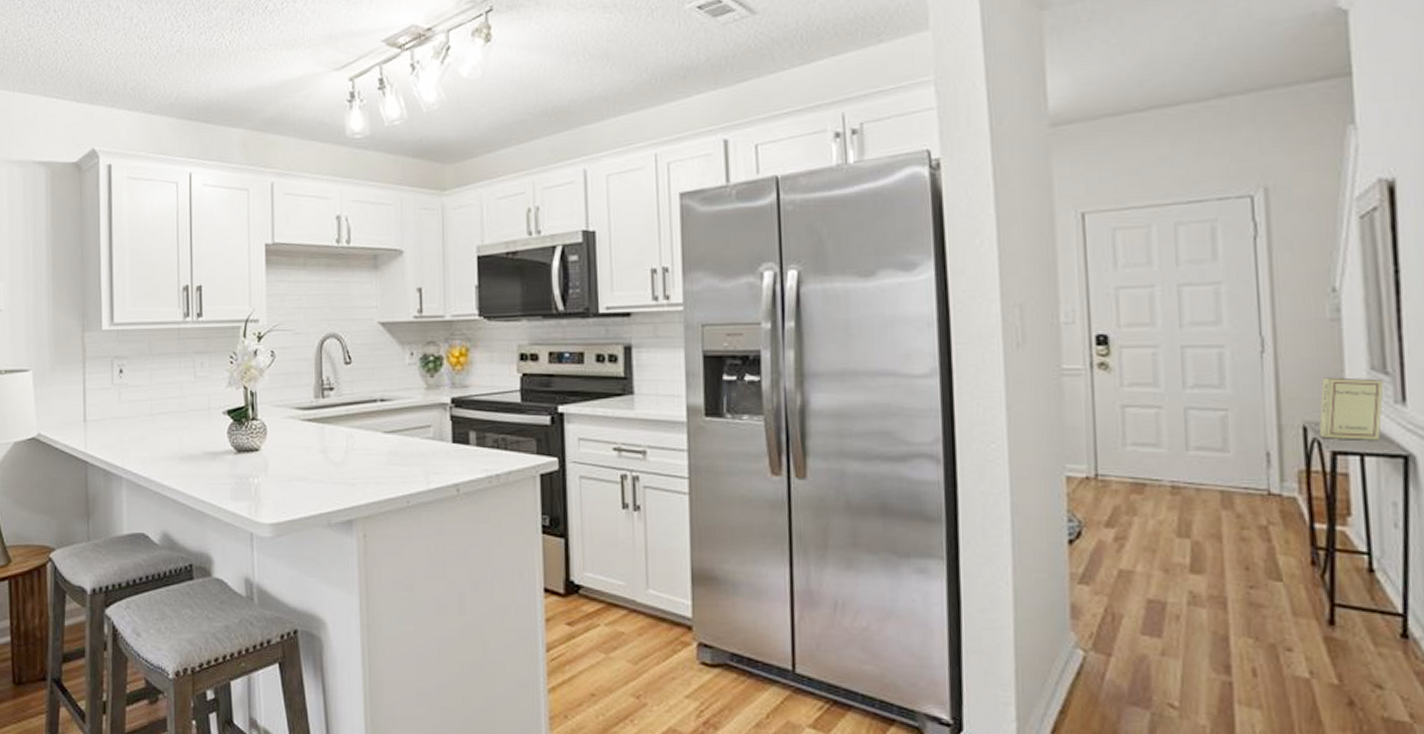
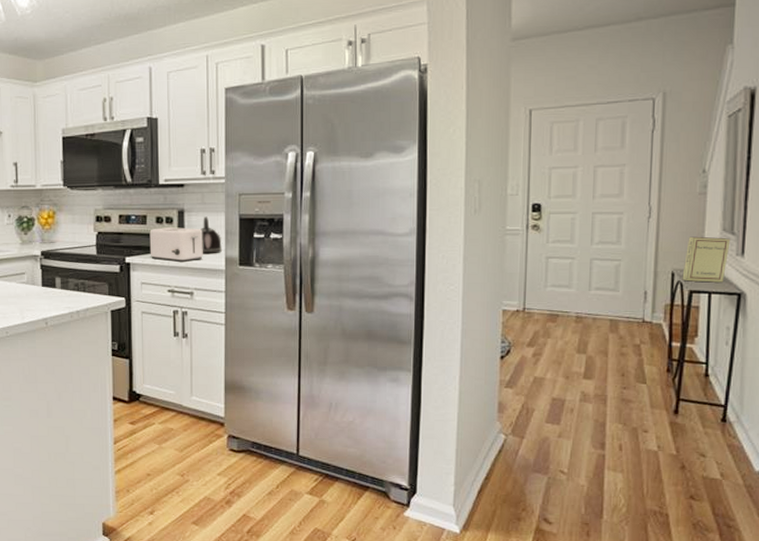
toaster: none [588,367,658,413] -> present [149,227,203,263]
kettle: none [653,353,682,402] -> present [200,216,222,254]

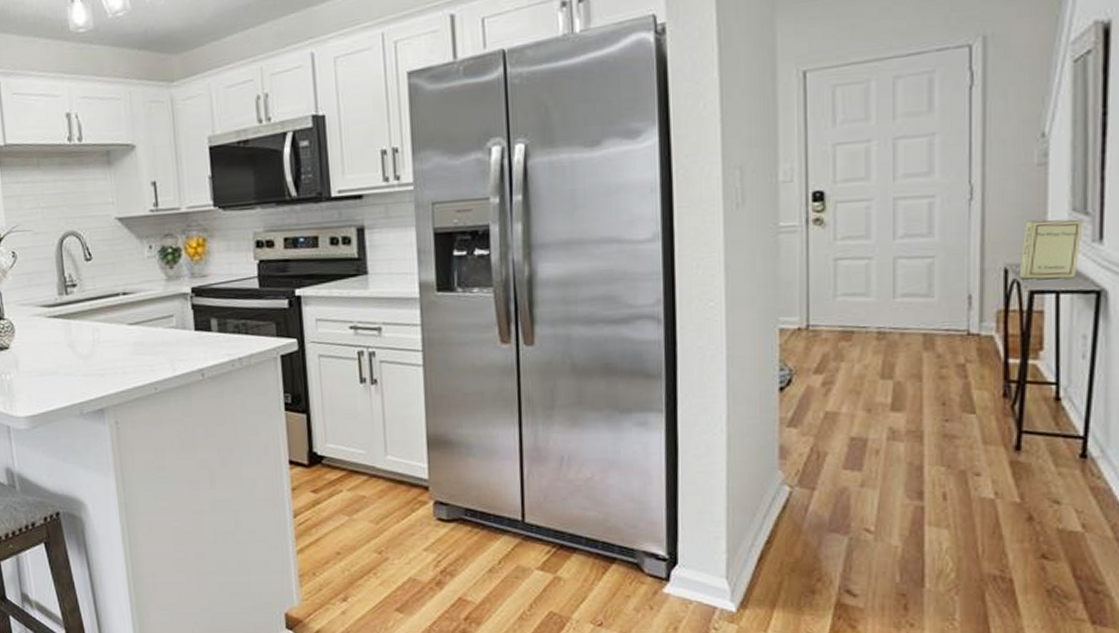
toaster: present [149,227,203,263] -> none [322,248,391,292]
kettle: present [200,216,222,254] -> none [386,233,414,280]

